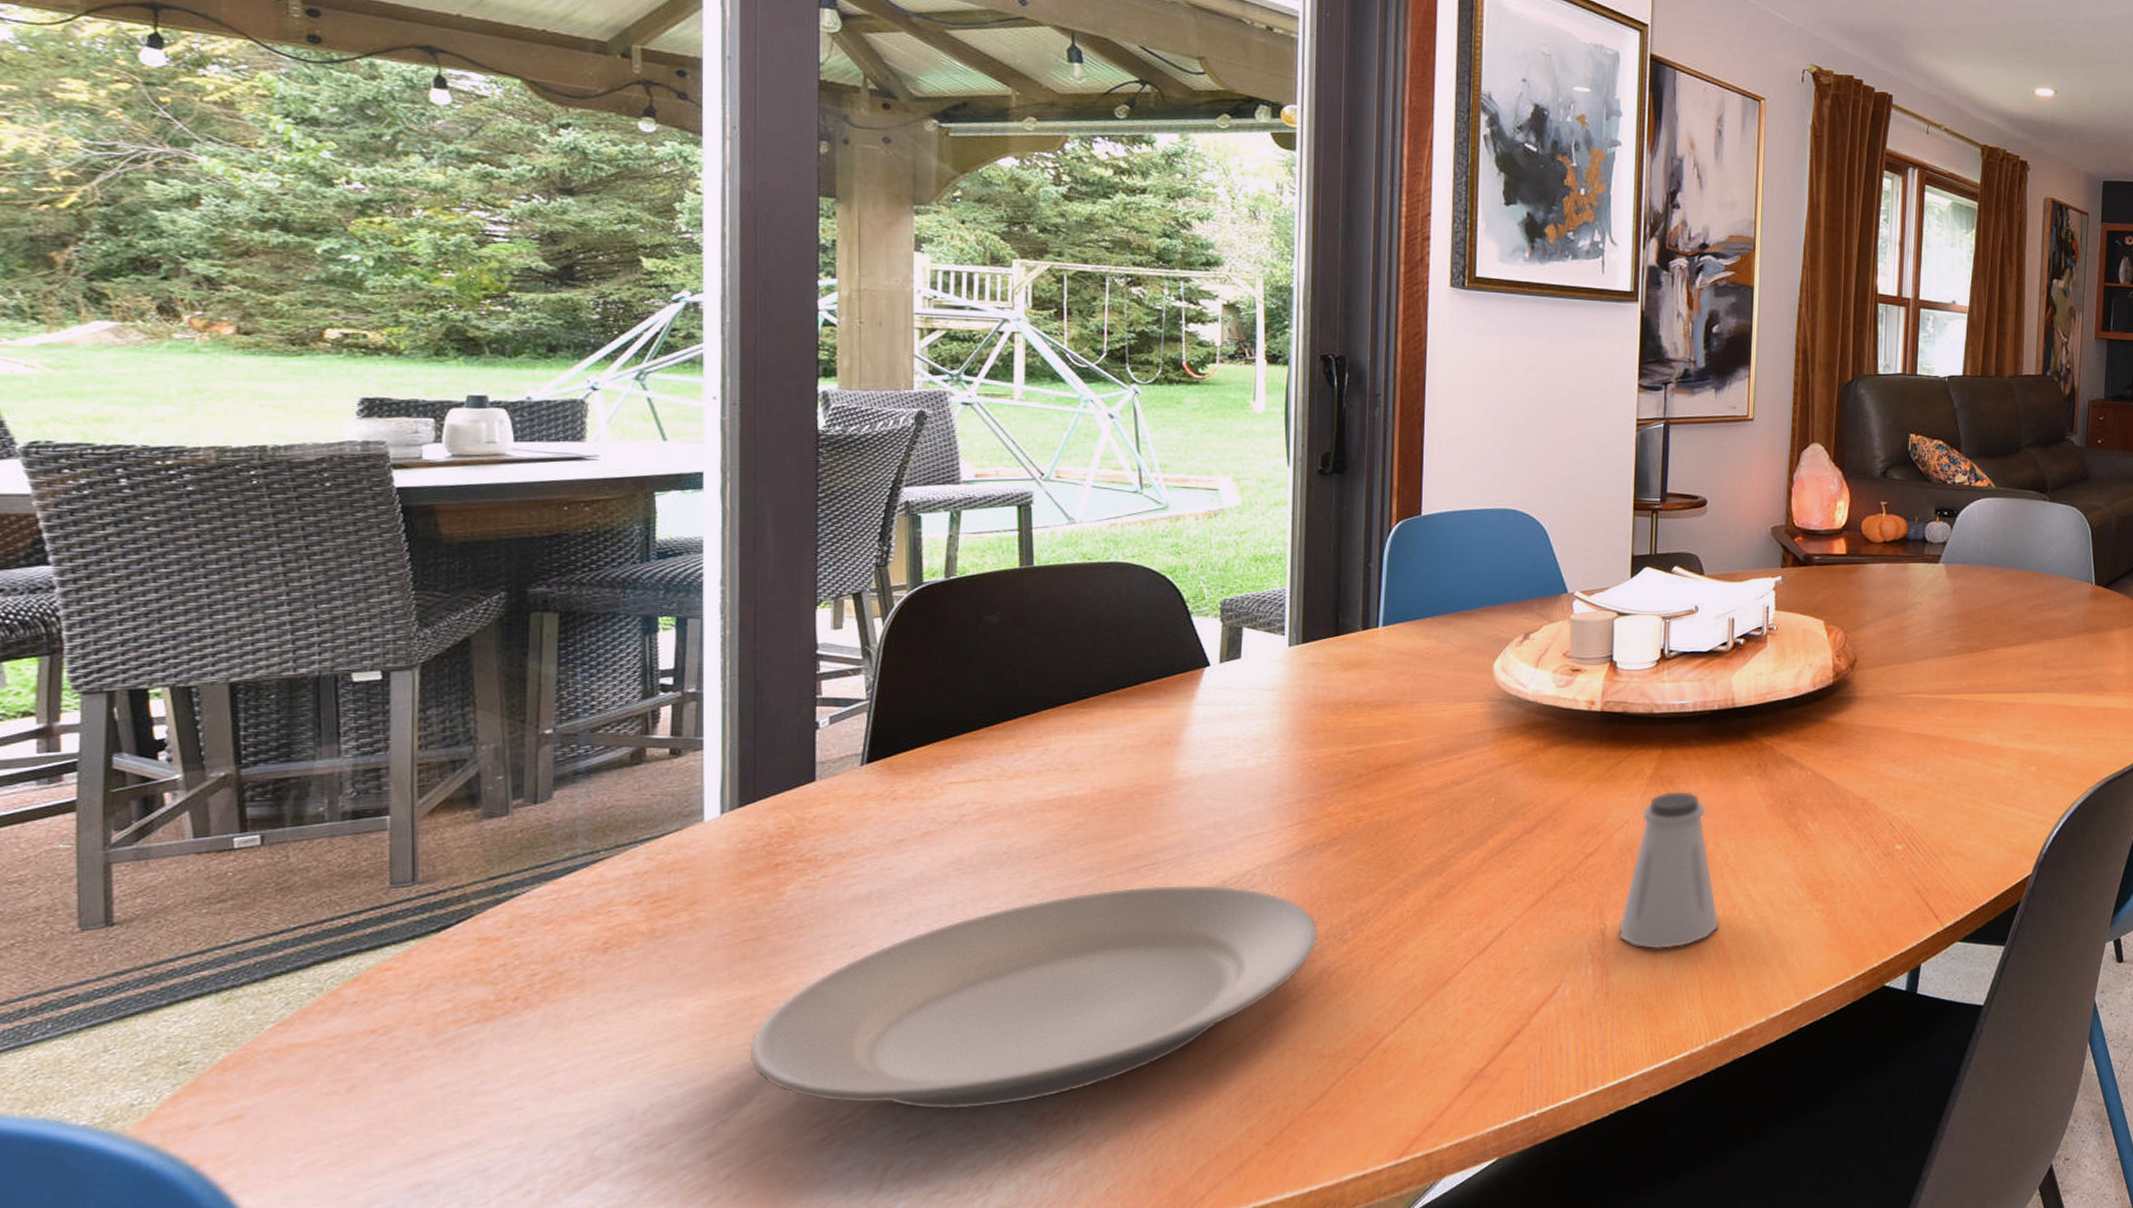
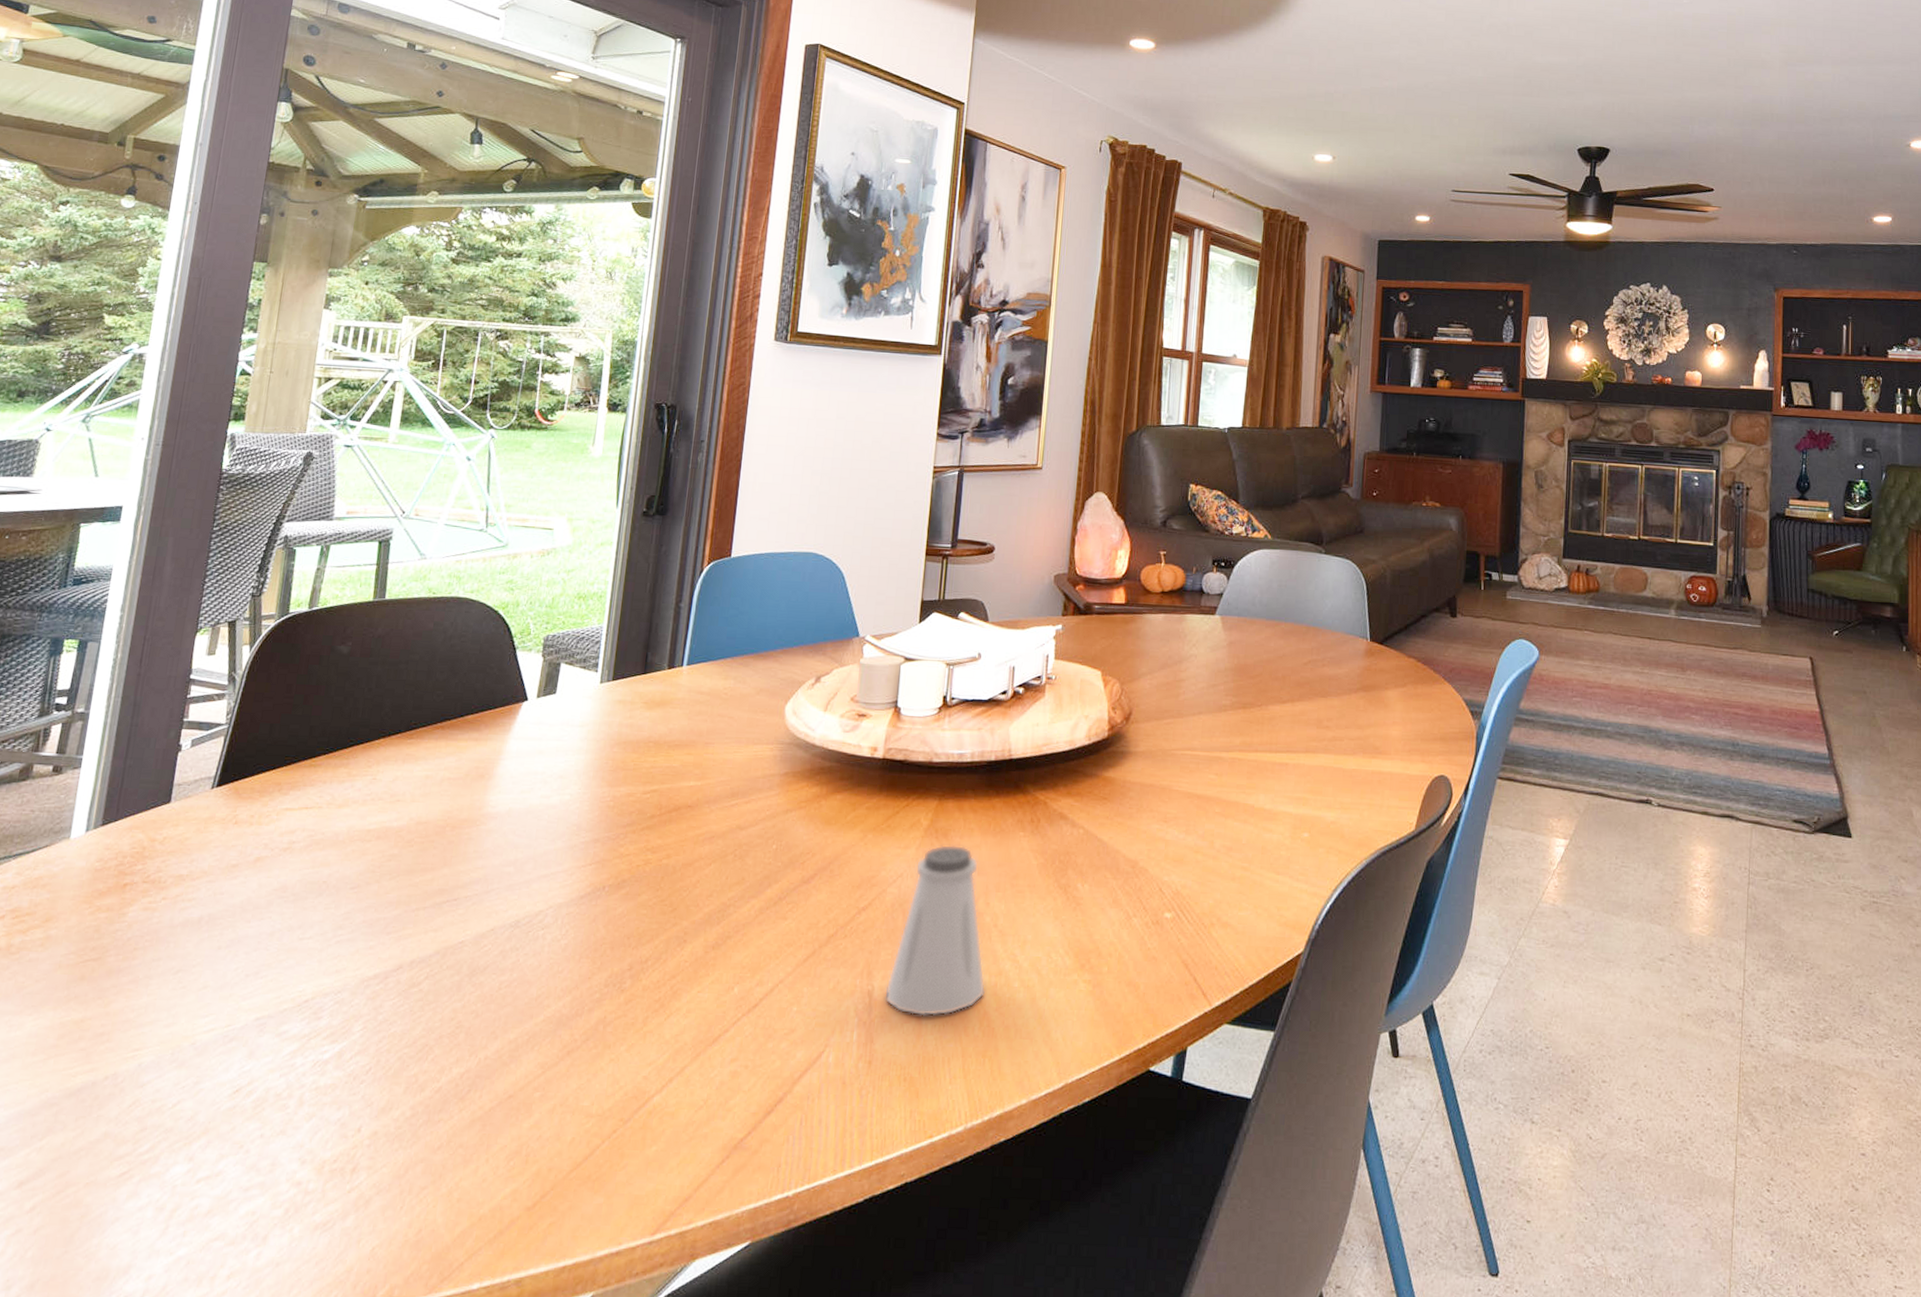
plate: present [748,884,1319,1110] -> none [70,921,600,1151]

